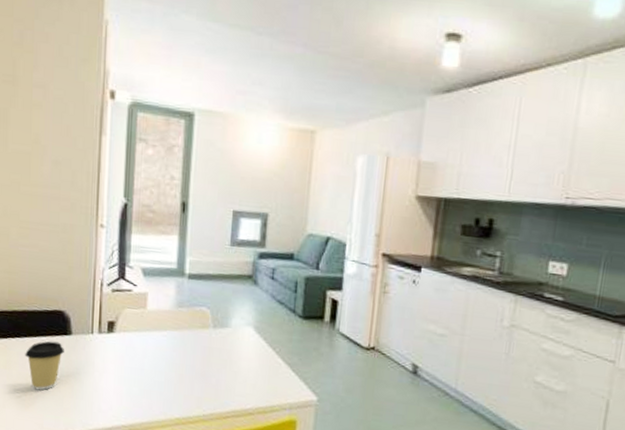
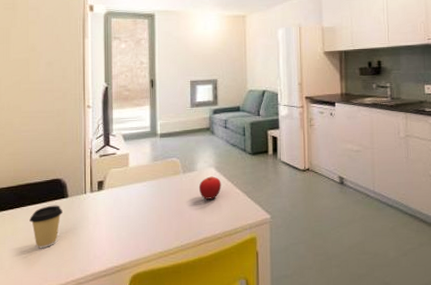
fruit: none [231,337,260,366] -> present [198,176,221,199]

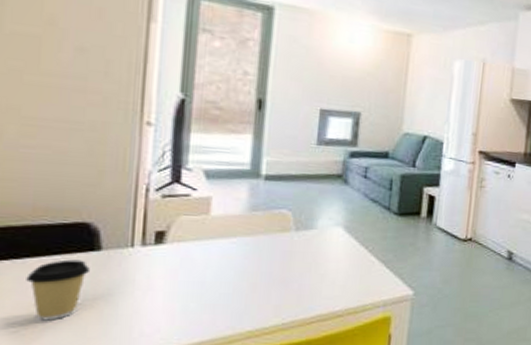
fruit: present [198,176,221,199] -> none [316,237,351,267]

